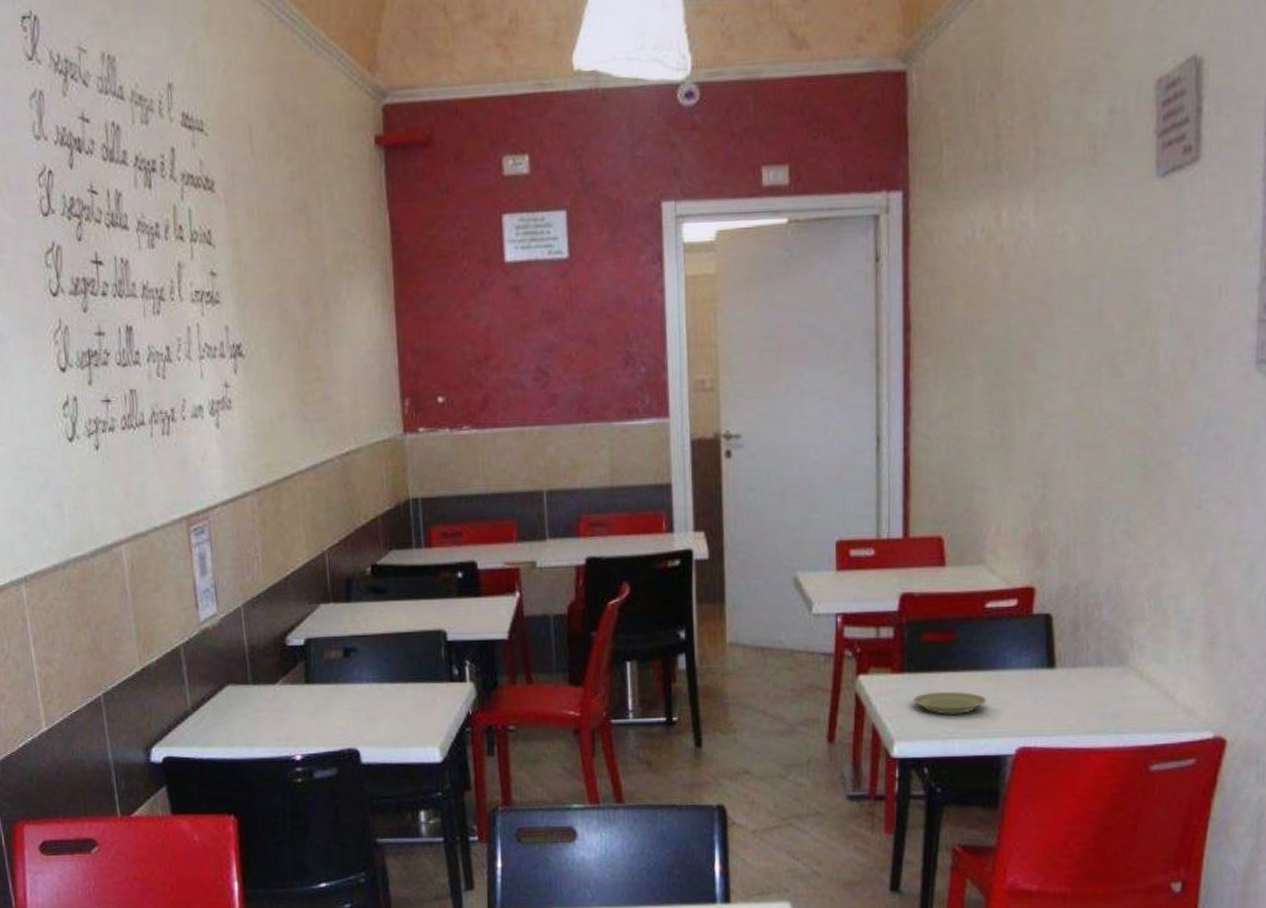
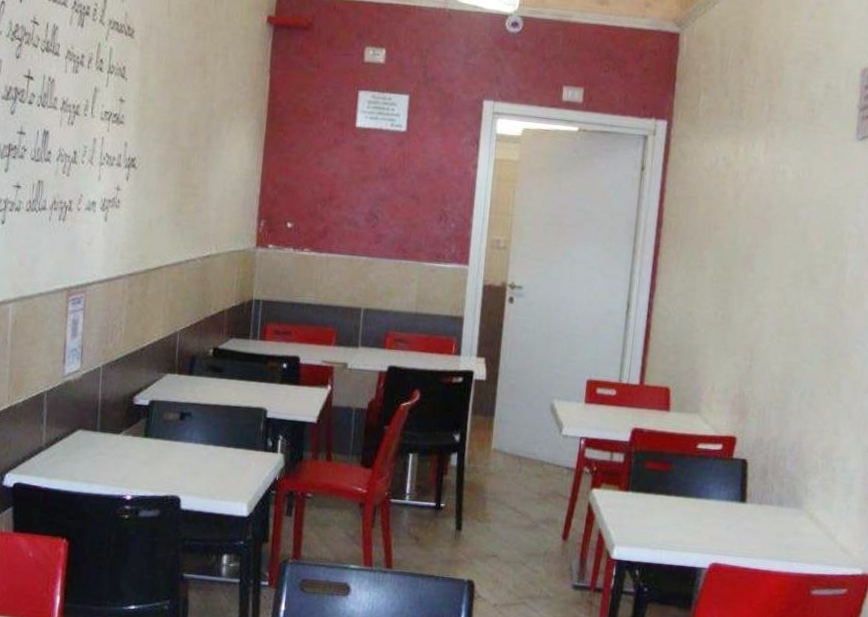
plate: present [912,691,987,714] -> none [632,509,691,530]

